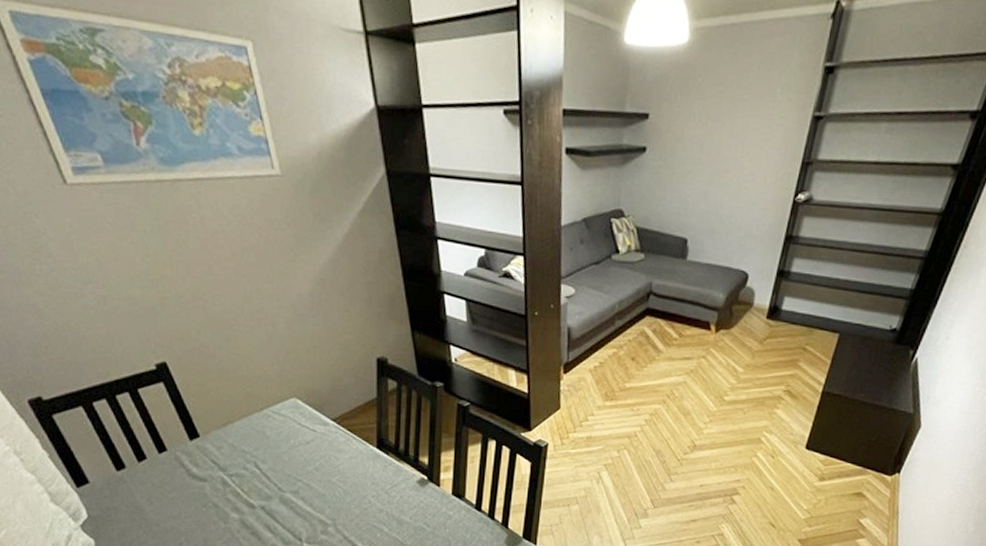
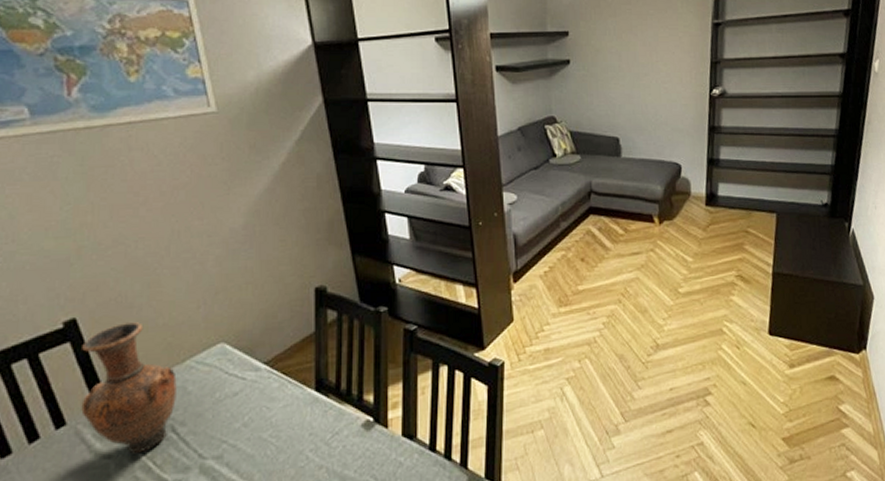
vase: none [174,371,257,481] -> present [81,322,177,454]

